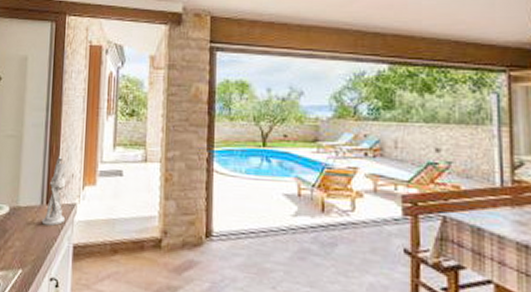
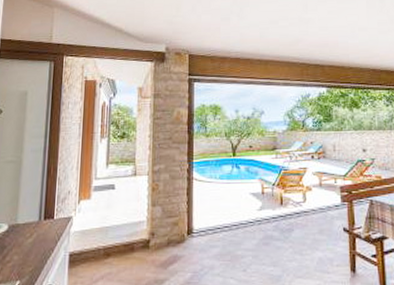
utensil holder: present [41,156,67,226] -> none [39,176,64,238]

